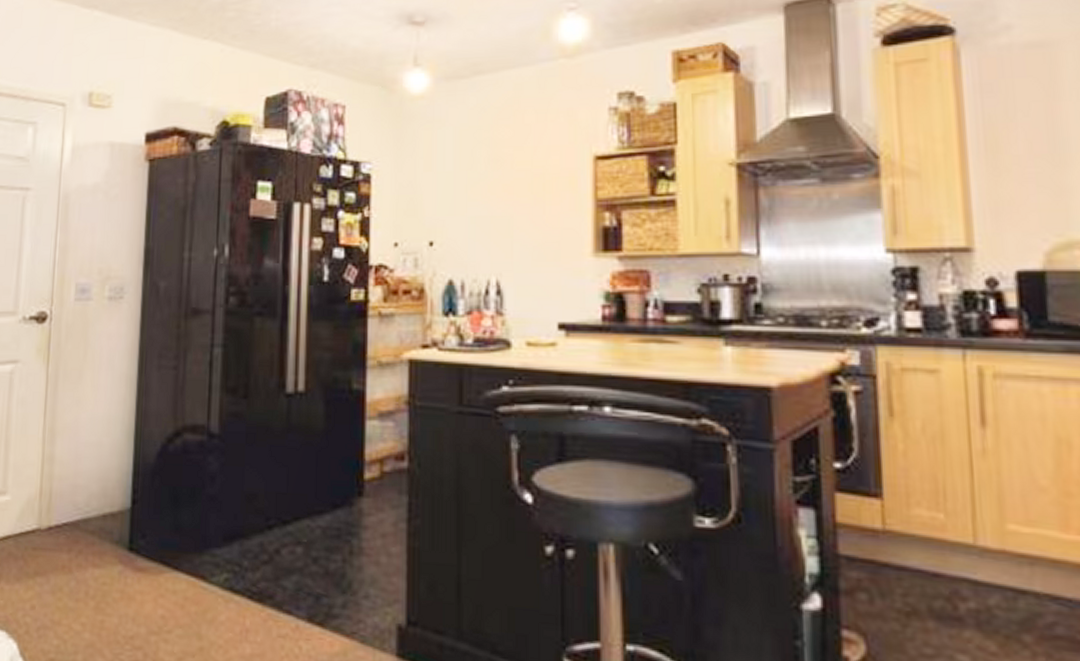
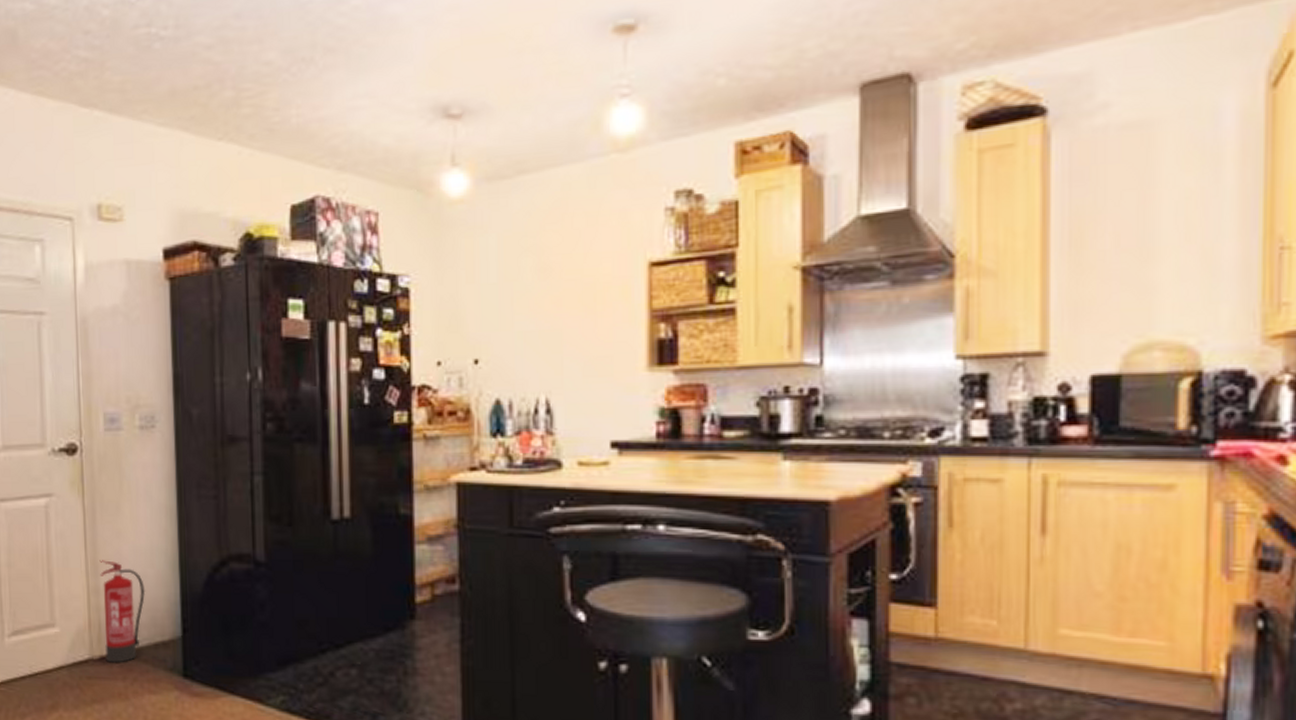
fire extinguisher: none [53,427,100,535] -> present [99,560,146,663]

